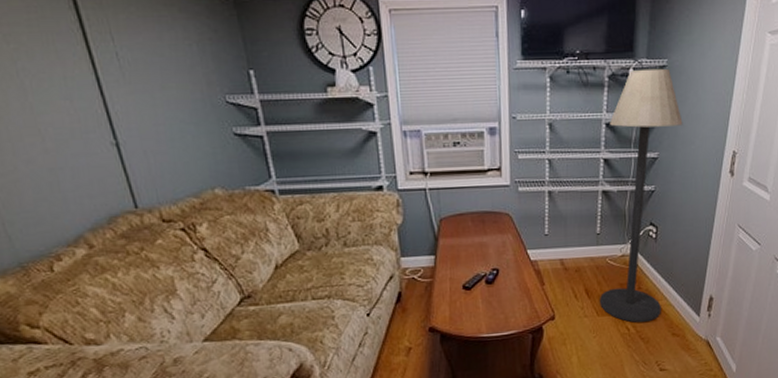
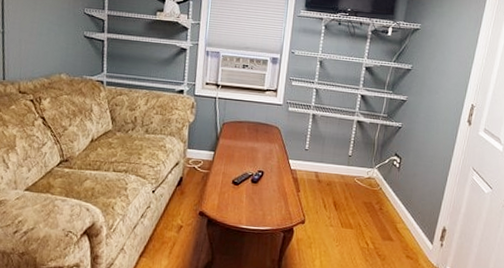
floor lamp: present [600,68,683,323] -> none [345,29,430,241]

